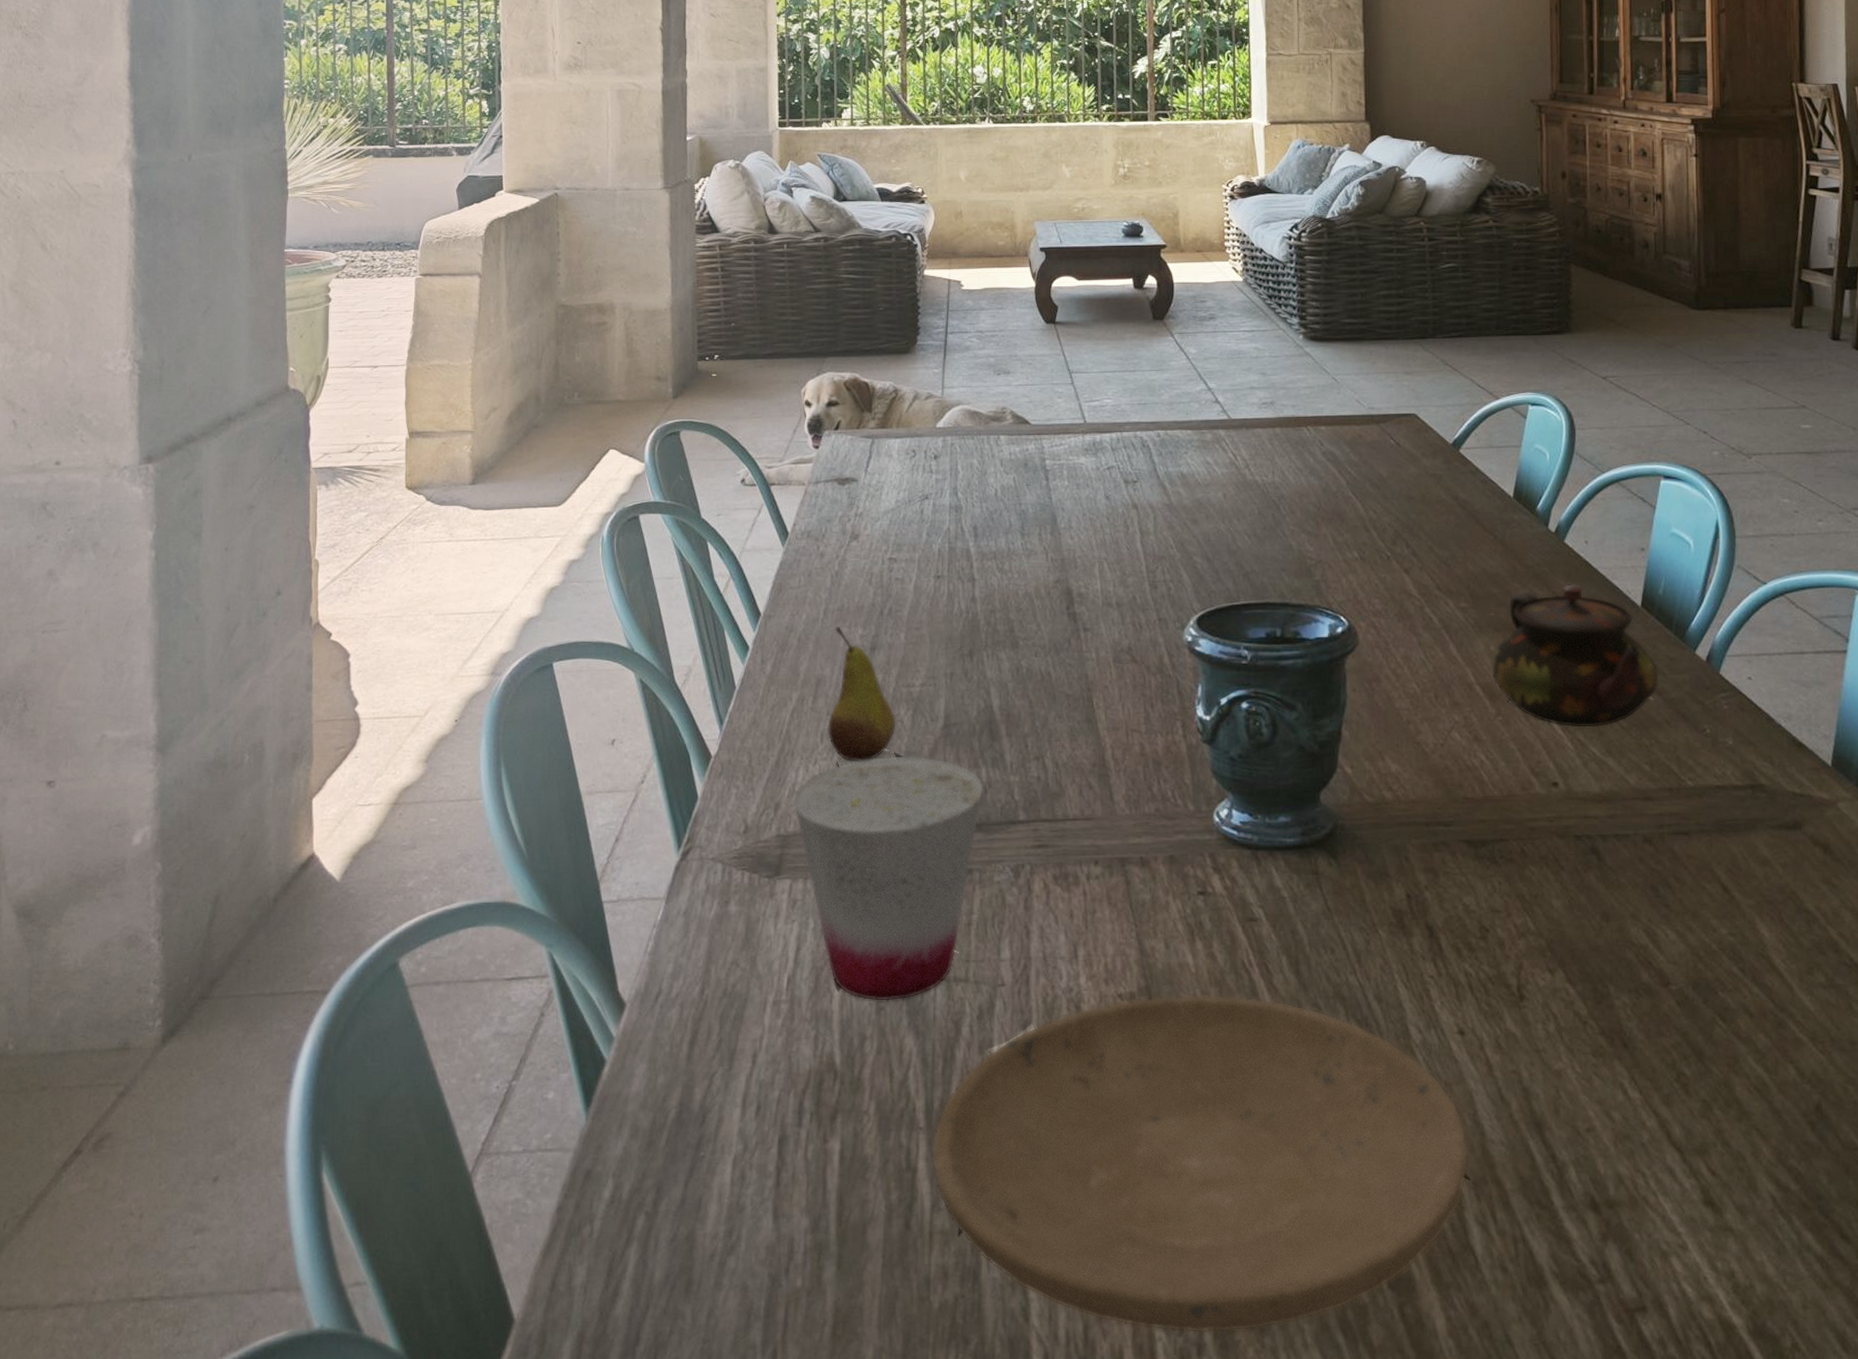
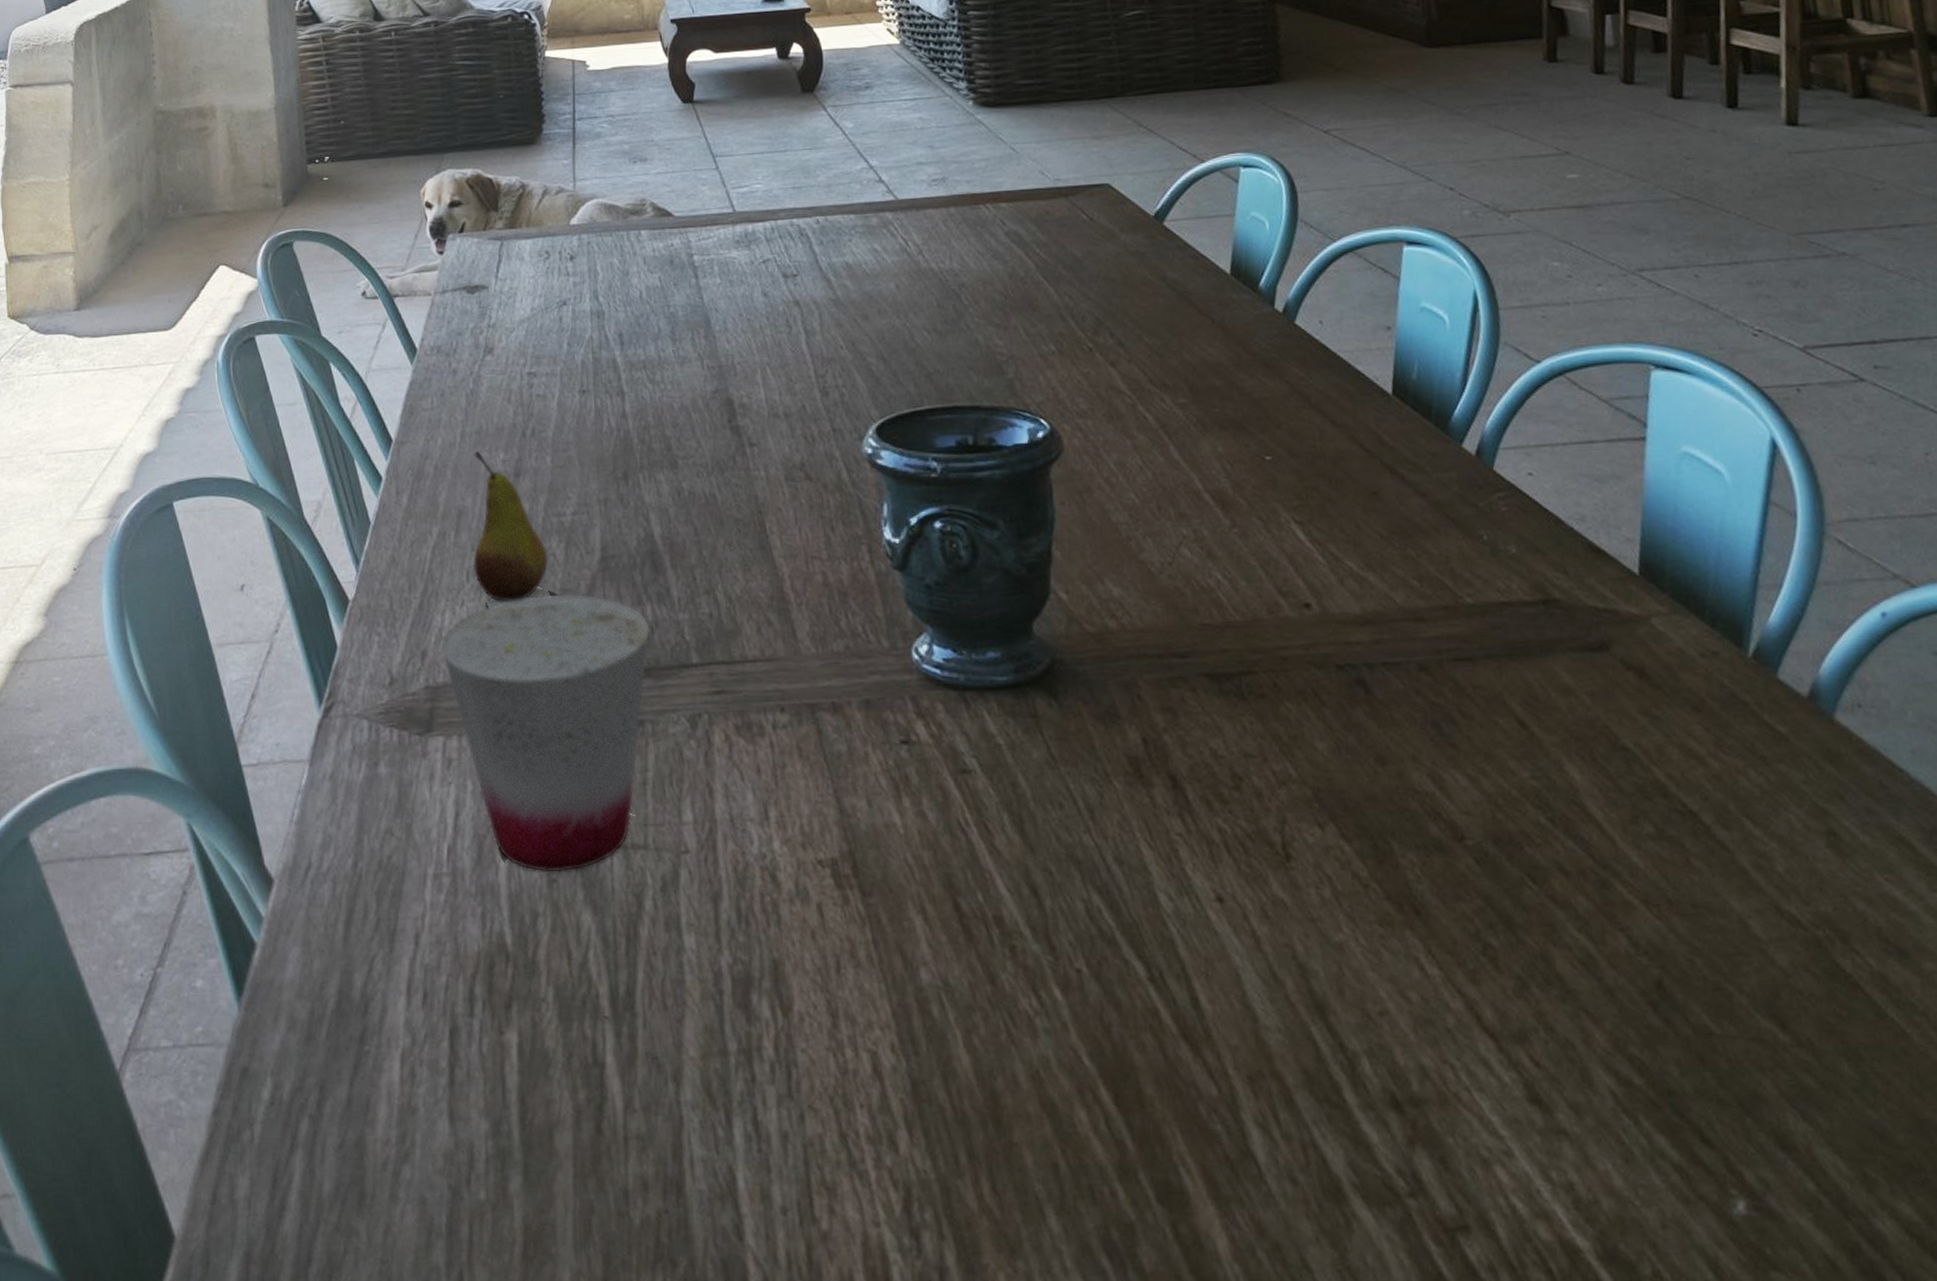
plate: present [930,993,1469,1334] -> none [619,858,1242,1256]
teapot: present [1491,584,1659,728] -> none [1220,371,1421,539]

